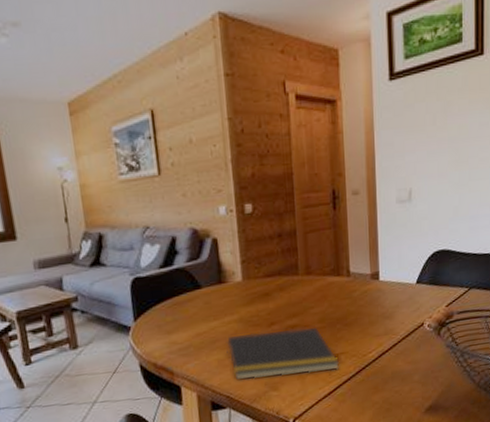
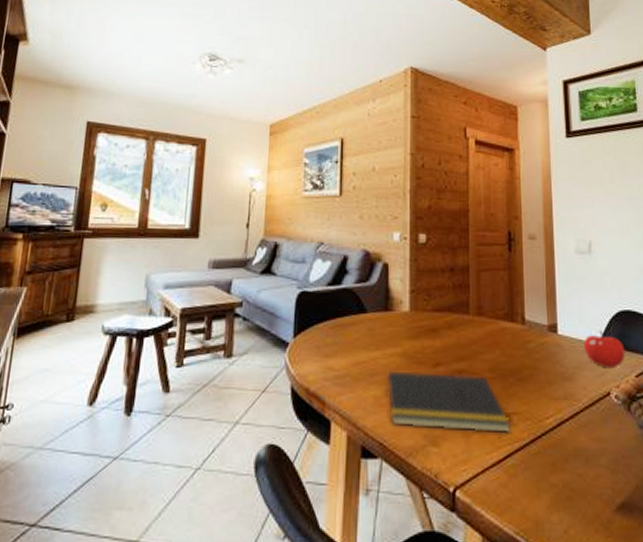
fruit: none [402,272,438,304] -> present [583,331,626,369]

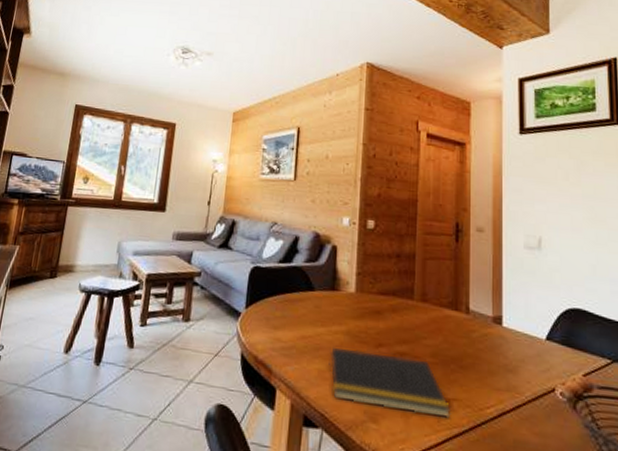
fruit: present [583,331,626,369] -> none [529,326,573,366]

